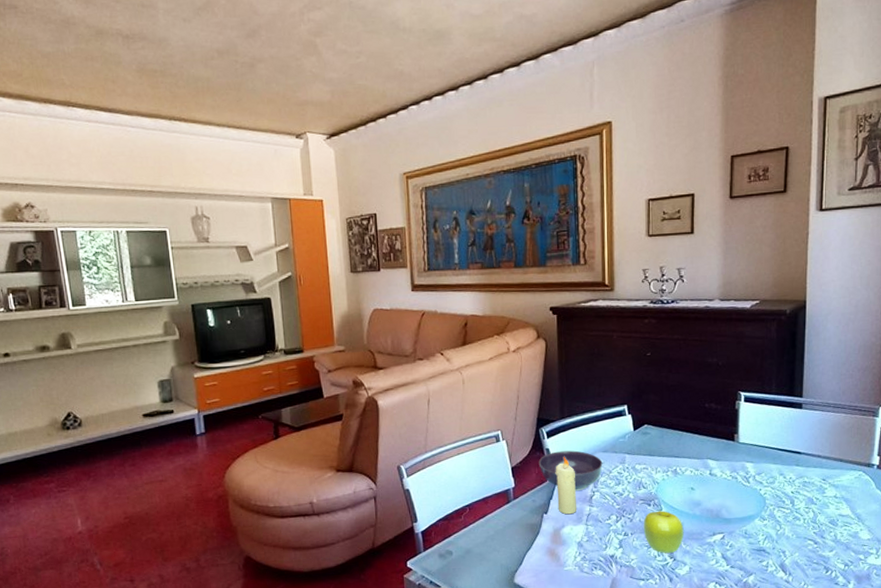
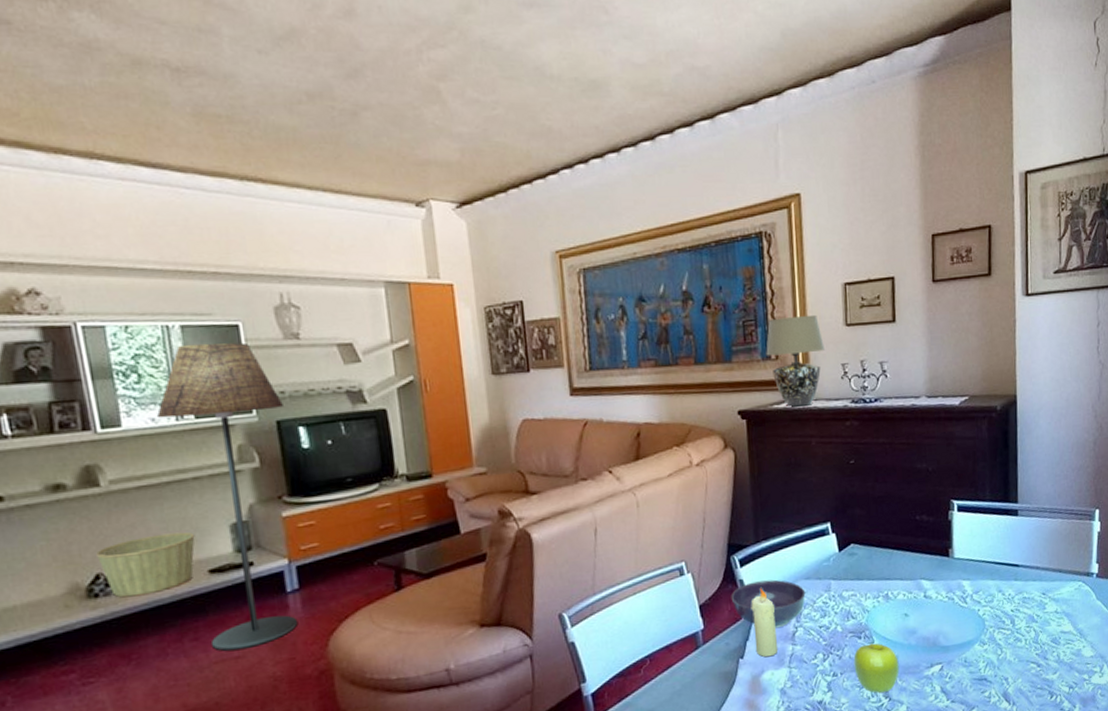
basket: none [68,385,134,431] -> present [96,531,195,598]
floor lamp: none [109,244,203,476] -> present [156,342,297,652]
table lamp: none [576,226,628,306] -> present [766,314,825,407]

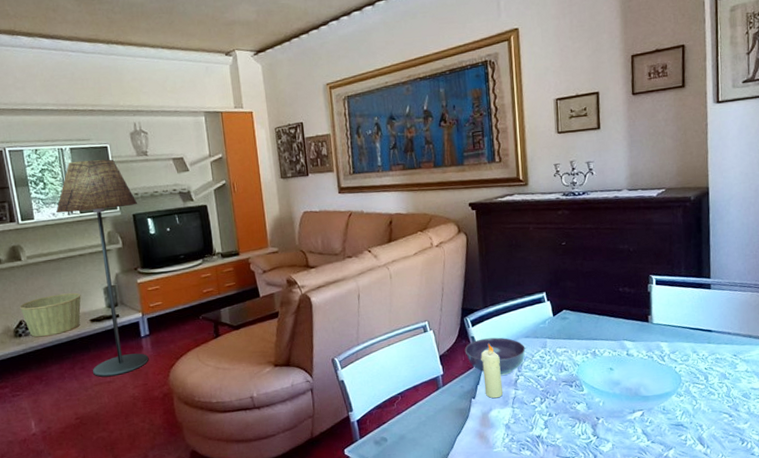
table lamp: present [766,314,825,407] -> none [491,125,540,200]
fruit: present [853,643,899,693] -> none [566,391,606,432]

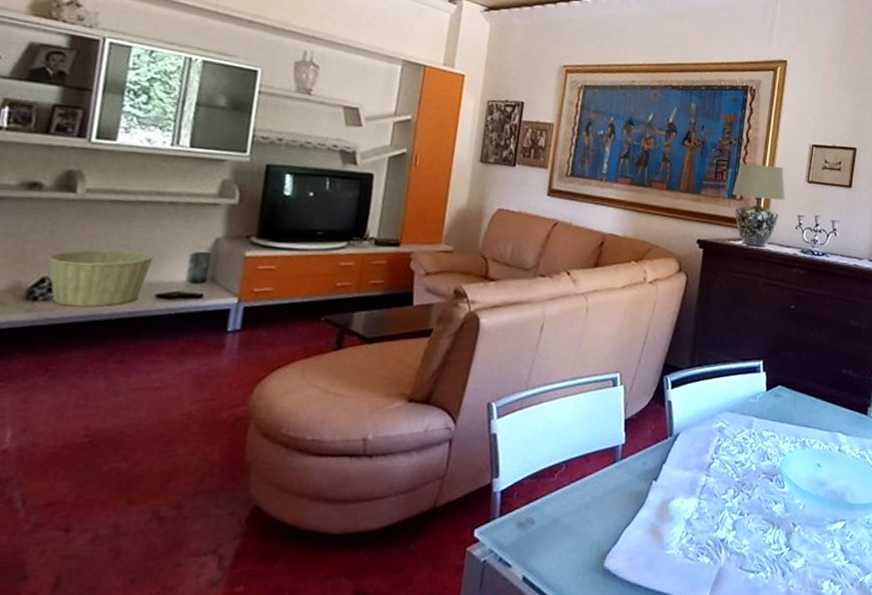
floor lamp: present [55,159,148,378] -> none [135,77,278,381]
bowl: present [464,337,526,376] -> none [656,405,728,456]
candle: present [480,343,504,399] -> none [671,413,696,484]
table lamp: none [491,125,540,200] -> present [732,163,786,247]

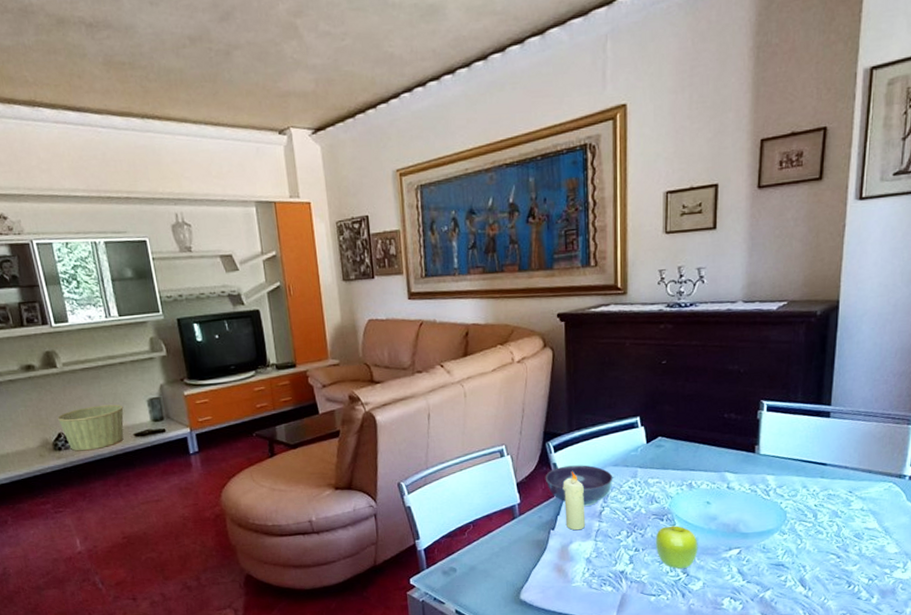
bowl: none [656,405,728,456] -> present [545,465,613,507]
candle: none [671,413,696,484] -> present [562,471,586,531]
table lamp: present [732,163,786,247] -> none [586,223,643,311]
fruit: none [761,488,805,542] -> present [655,525,698,569]

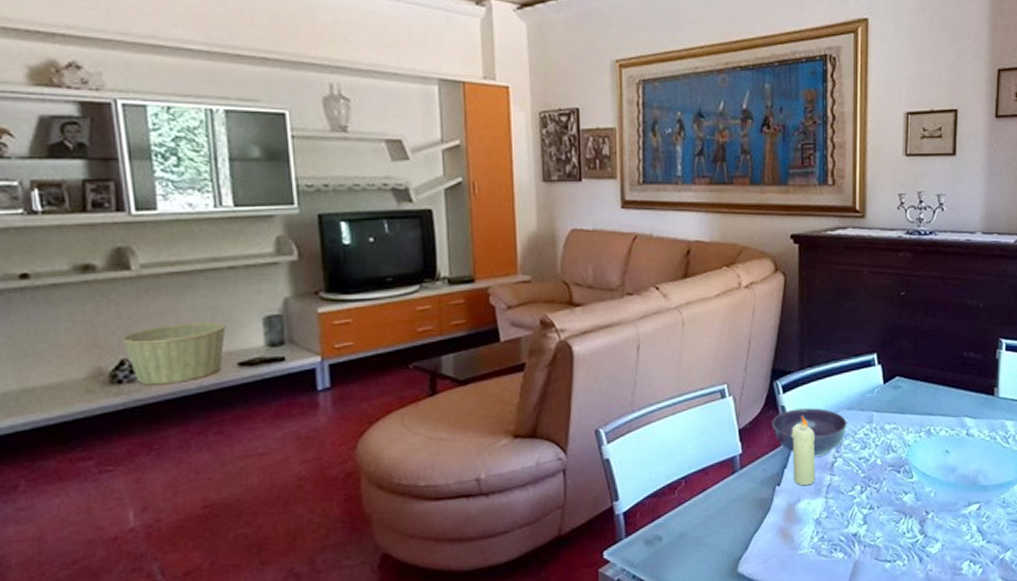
fruit: present [655,525,698,569] -> none [891,478,937,529]

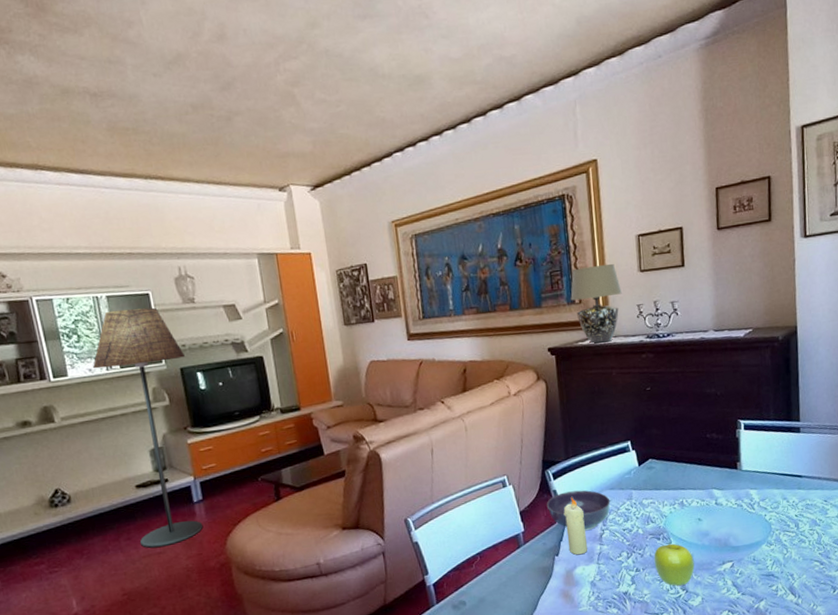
basket: present [123,322,226,386] -> none [55,456,125,507]
floor lamp: none [193,130,326,448] -> present [92,307,202,548]
table lamp: none [823,142,882,234] -> present [570,263,622,344]
fruit: none [891,478,937,529] -> present [653,543,695,586]

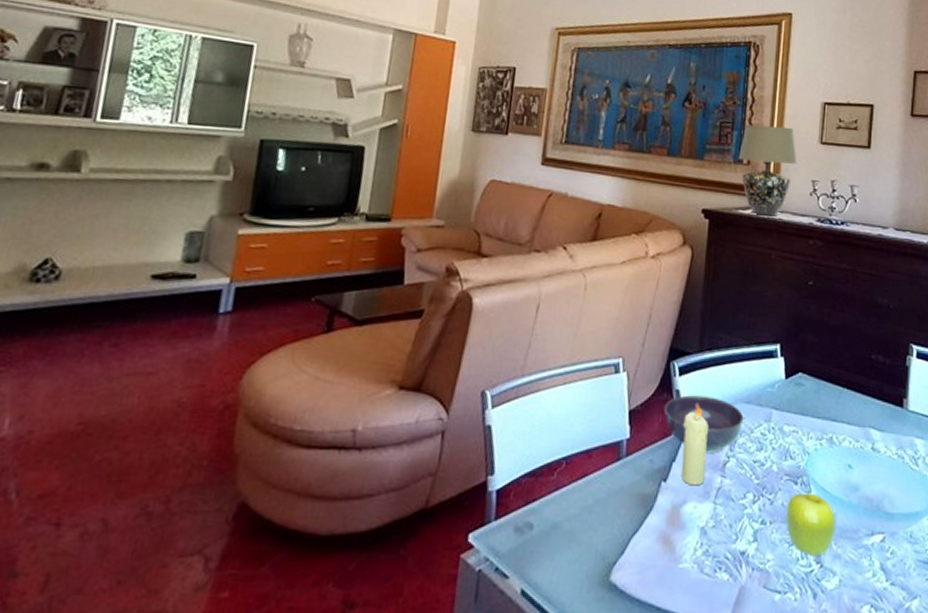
floor lamp: present [92,307,202,548] -> none [129,54,272,366]

